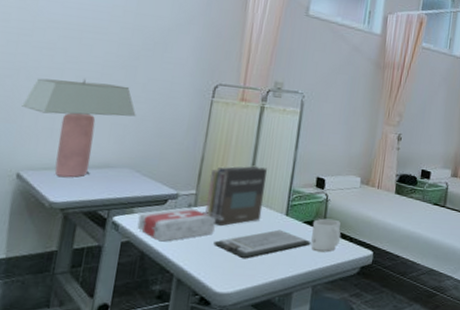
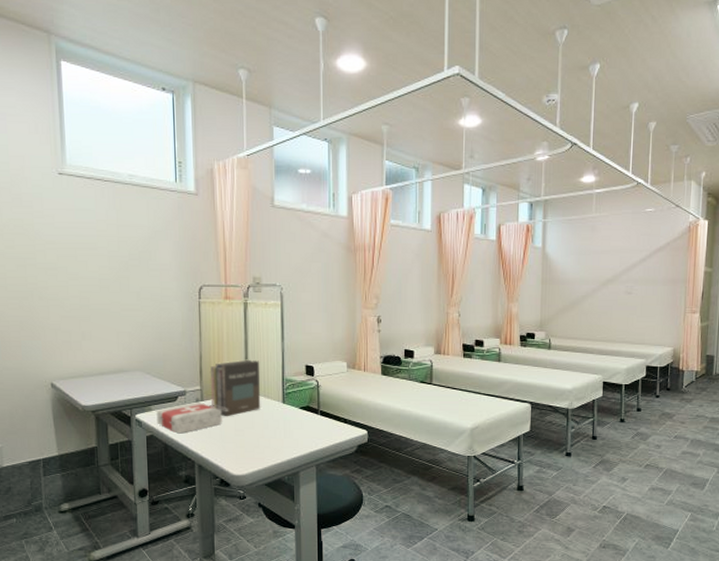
table lamp: present [22,78,136,178] -> none [41,293,136,384]
clipboard: present [213,229,311,259] -> none [224,416,309,445]
mug: present [311,218,342,251] -> none [308,403,336,433]

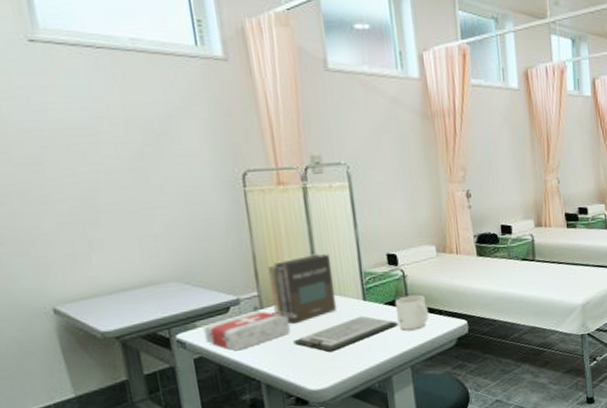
clipboard: none [224,416,309,445] -> present [293,316,398,353]
mug: none [308,403,336,433] -> present [394,295,429,330]

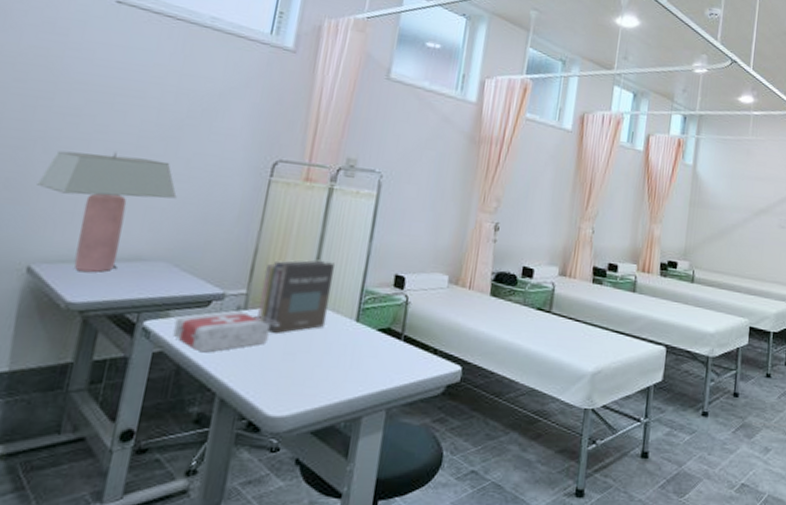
table lamp: none [29,191,164,305] -> present [37,150,177,272]
clipboard: present [293,316,398,353] -> none [266,338,387,375]
mug: present [394,295,429,330] -> none [385,325,424,366]

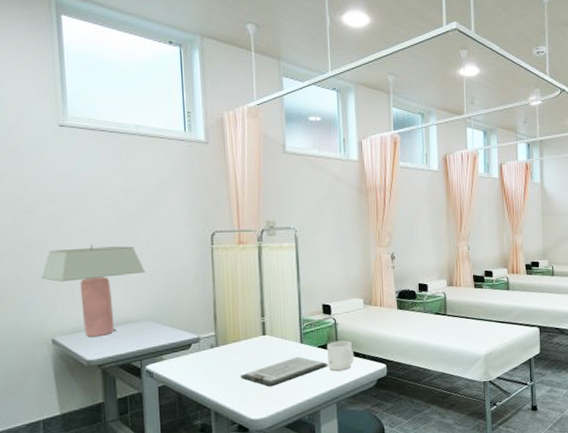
first-aid kit: present [172,311,281,353] -> none [168,348,246,382]
books: present [257,259,336,333] -> none [224,302,279,360]
clipboard: none [266,338,387,375] -> present [240,356,328,387]
mug: none [385,325,424,366] -> present [326,340,355,371]

